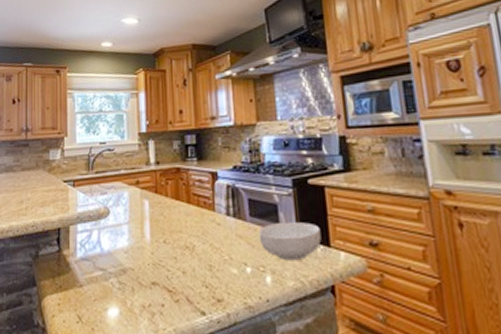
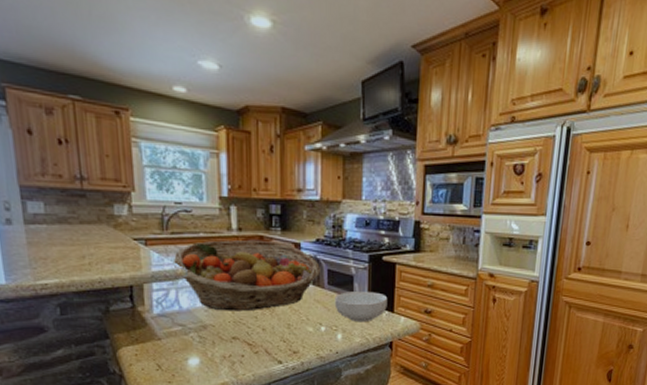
fruit basket: none [96,172,240,252] -> present [173,239,320,312]

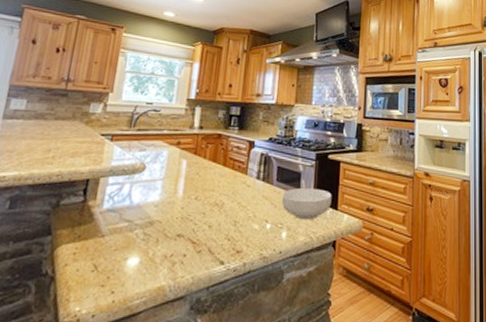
fruit basket: present [173,239,320,312] -> none [133,137,271,207]

